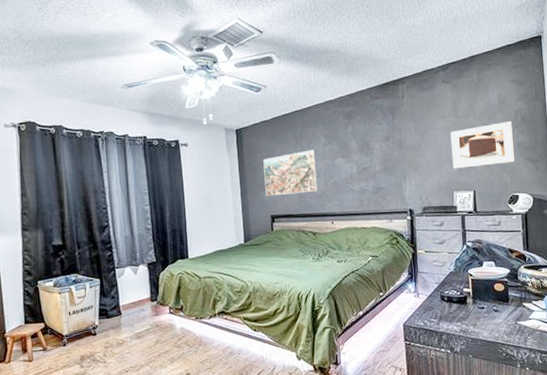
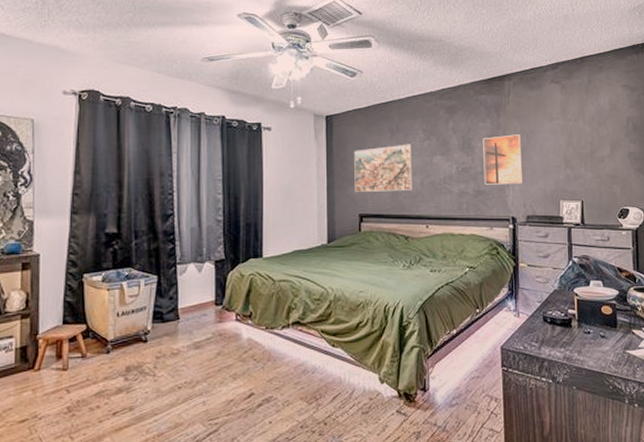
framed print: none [380,133,419,182] -> present [483,134,523,185]
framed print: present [450,120,515,169] -> none [558,128,625,176]

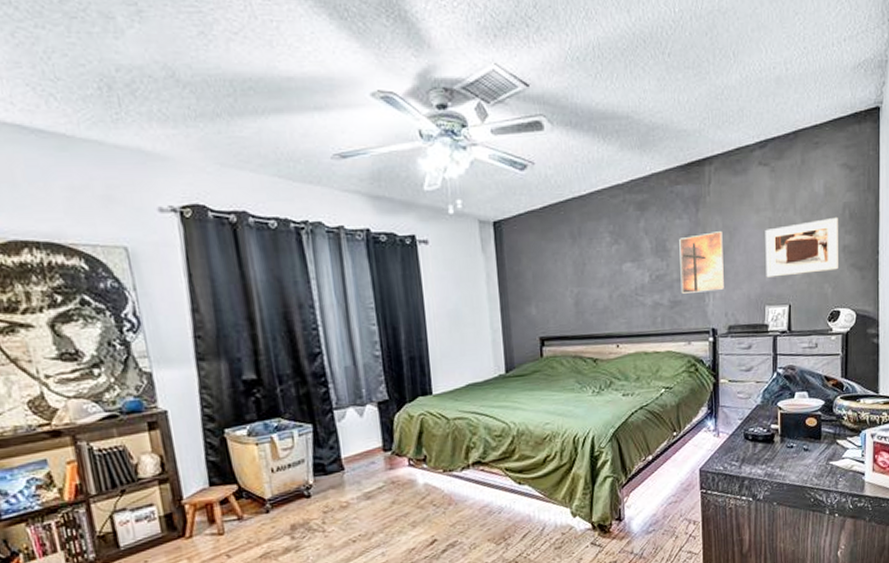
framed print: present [354,144,413,192] -> none [530,250,601,312]
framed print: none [558,128,625,176] -> present [765,216,838,278]

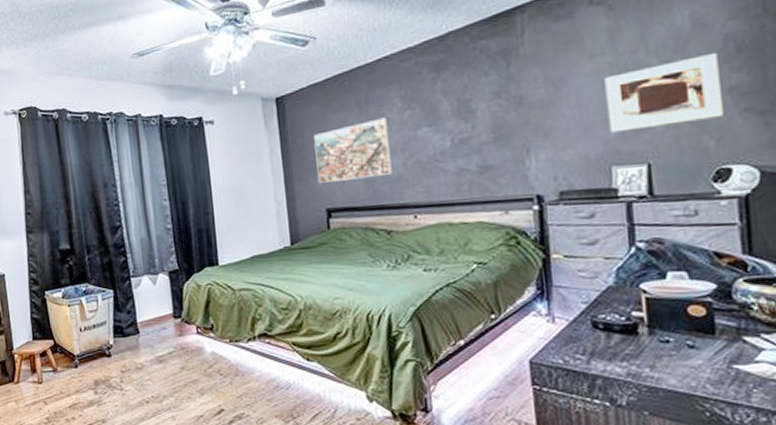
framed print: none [530,250,601,312] -> present [314,117,394,183]
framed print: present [679,231,725,294] -> none [486,84,551,157]

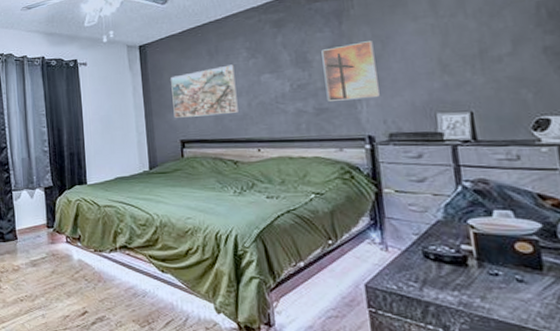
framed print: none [486,84,551,157] -> present [321,41,380,101]
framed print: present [604,52,724,133] -> none [427,17,540,84]

